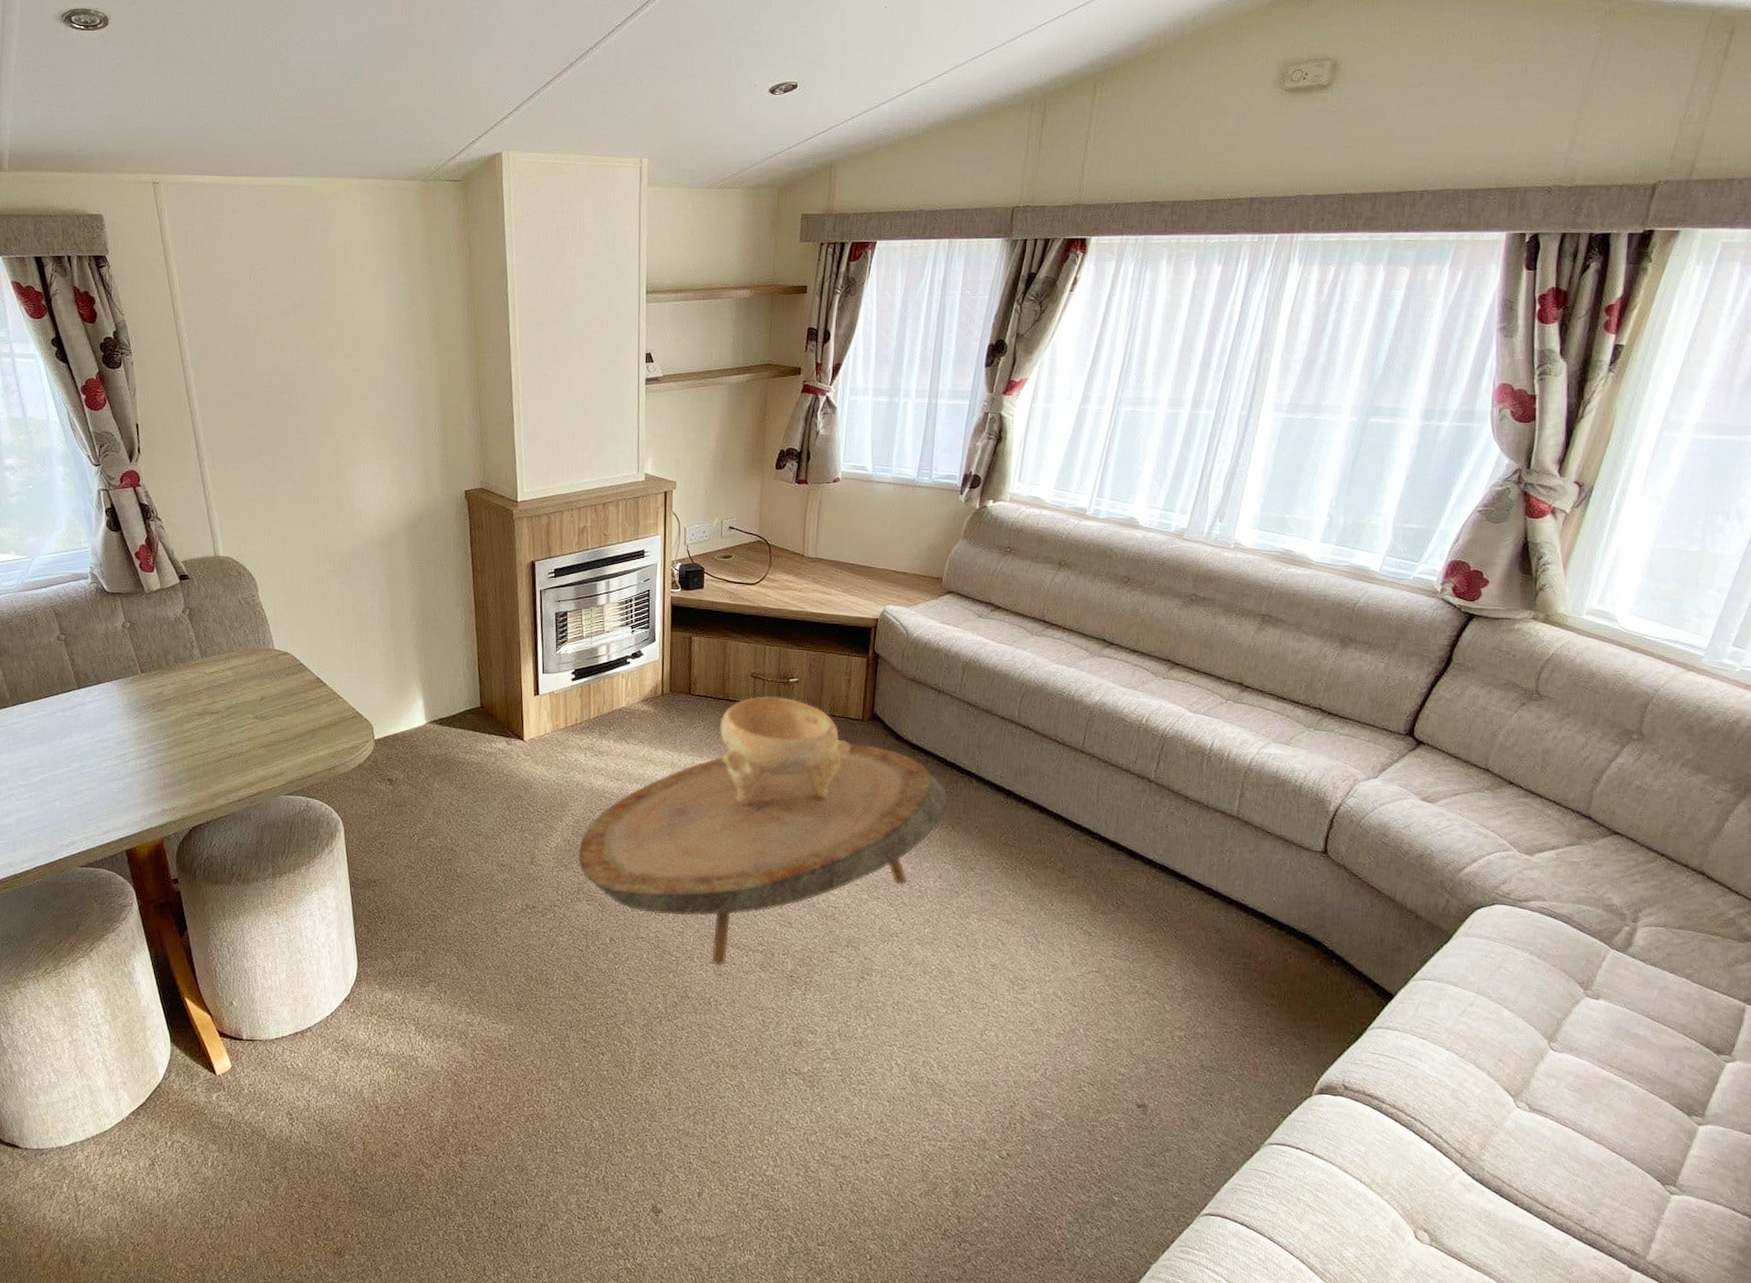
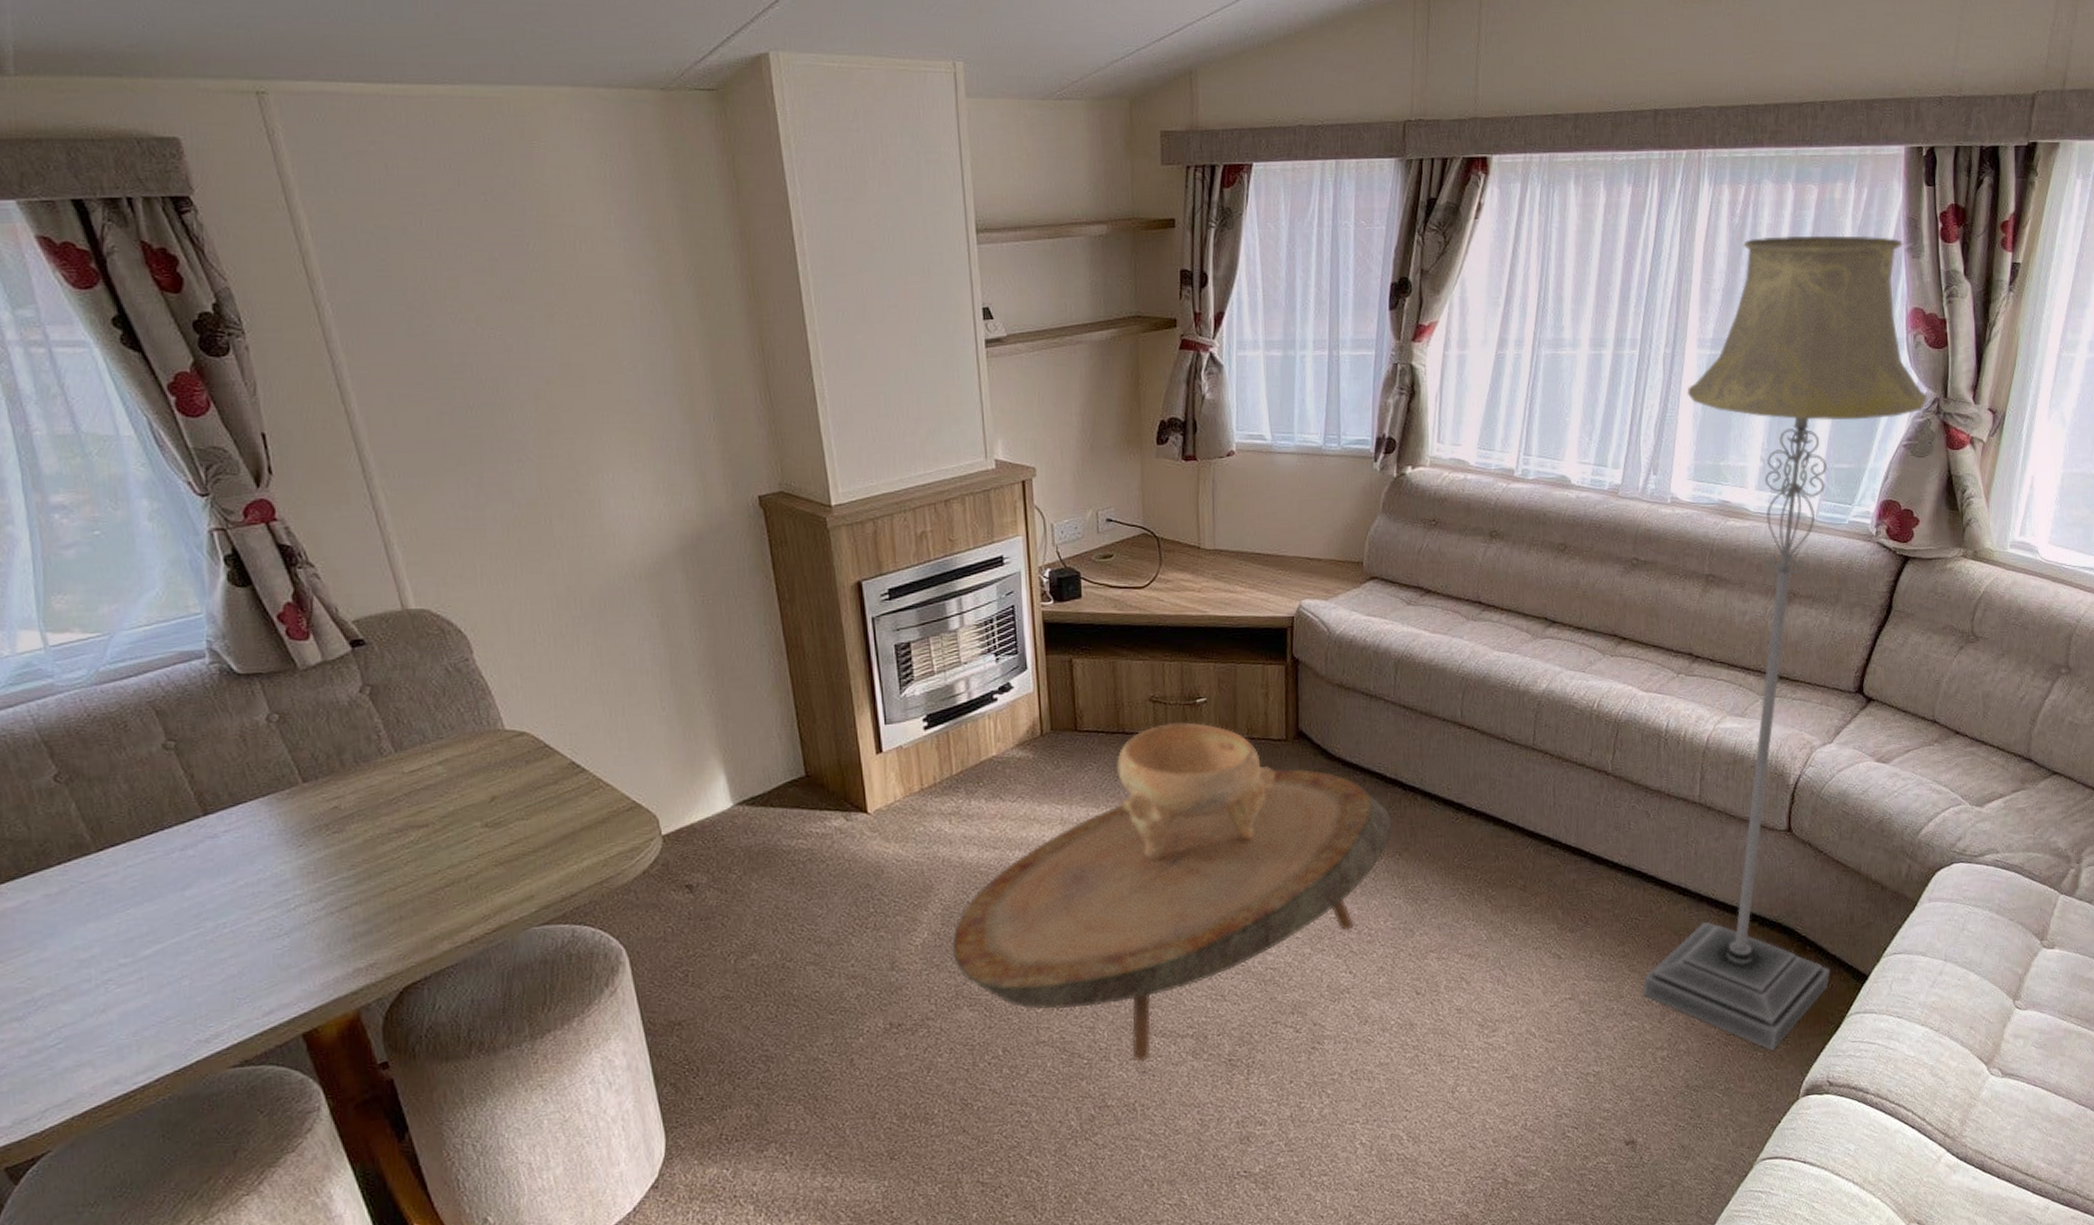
floor lamp: none [1166,313,1509,1048] -> present [1642,235,1928,1051]

